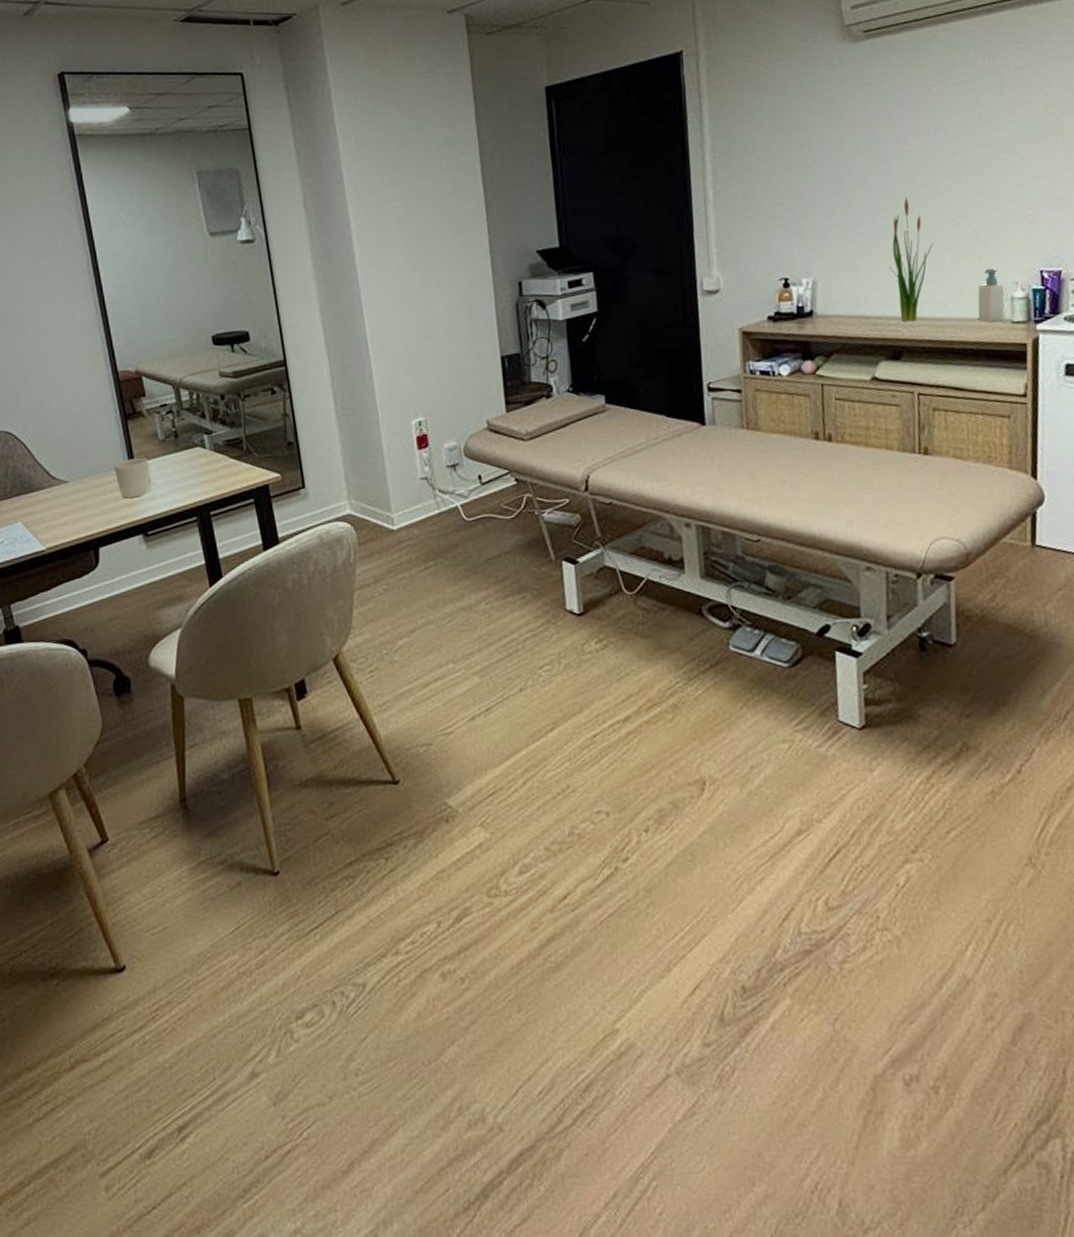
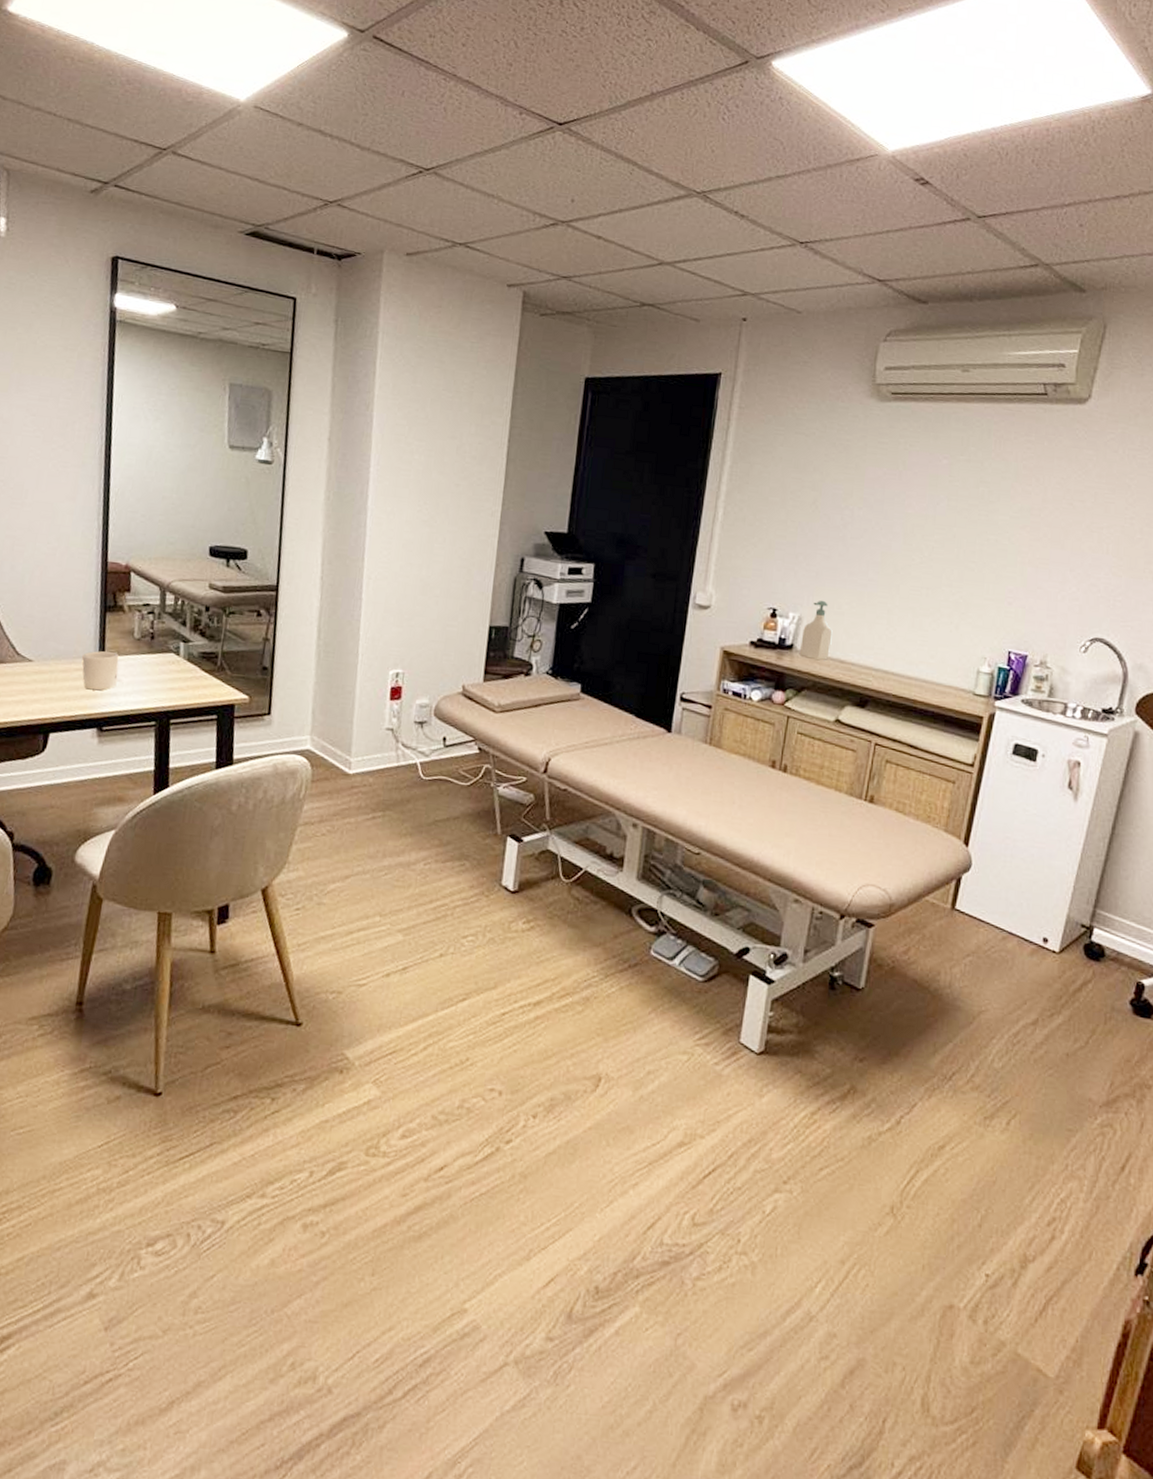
soap bottle: none [820,259,852,322] -> present [799,600,833,661]
plant: present [889,196,934,323] -> none [872,556,917,675]
soap bottle: present [977,269,1007,324] -> none [944,640,975,693]

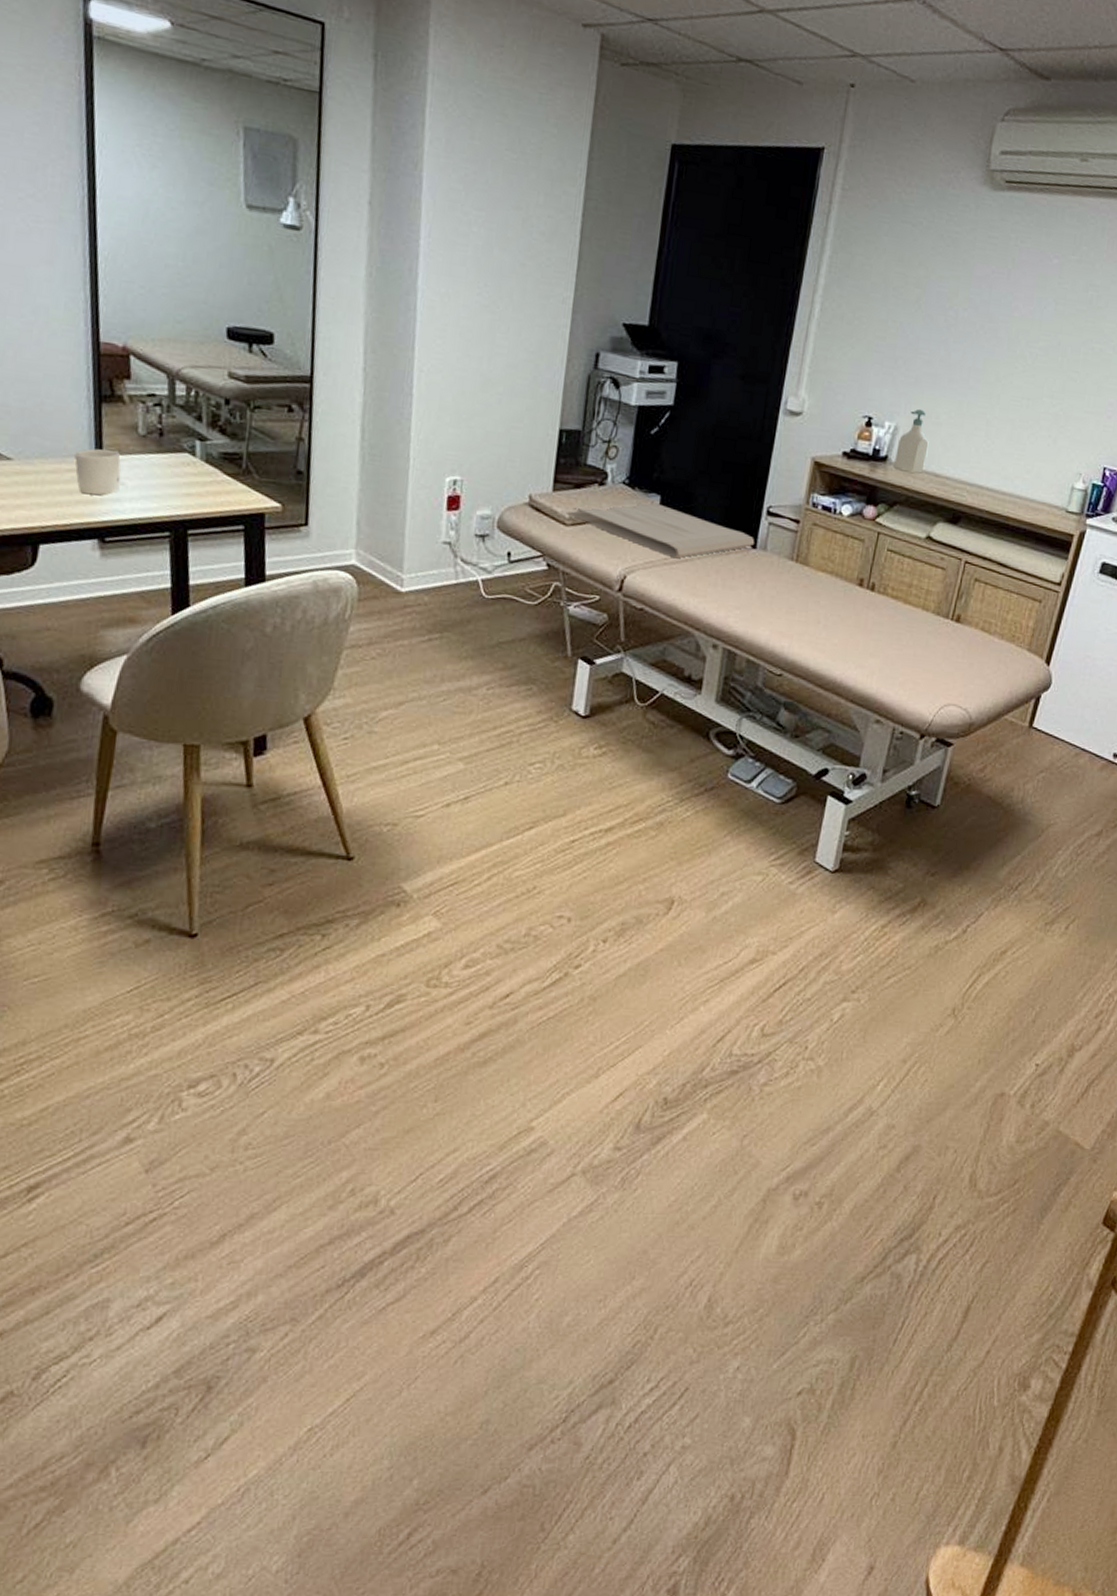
towel: none [495,689,670,742] -> present [565,501,755,559]

